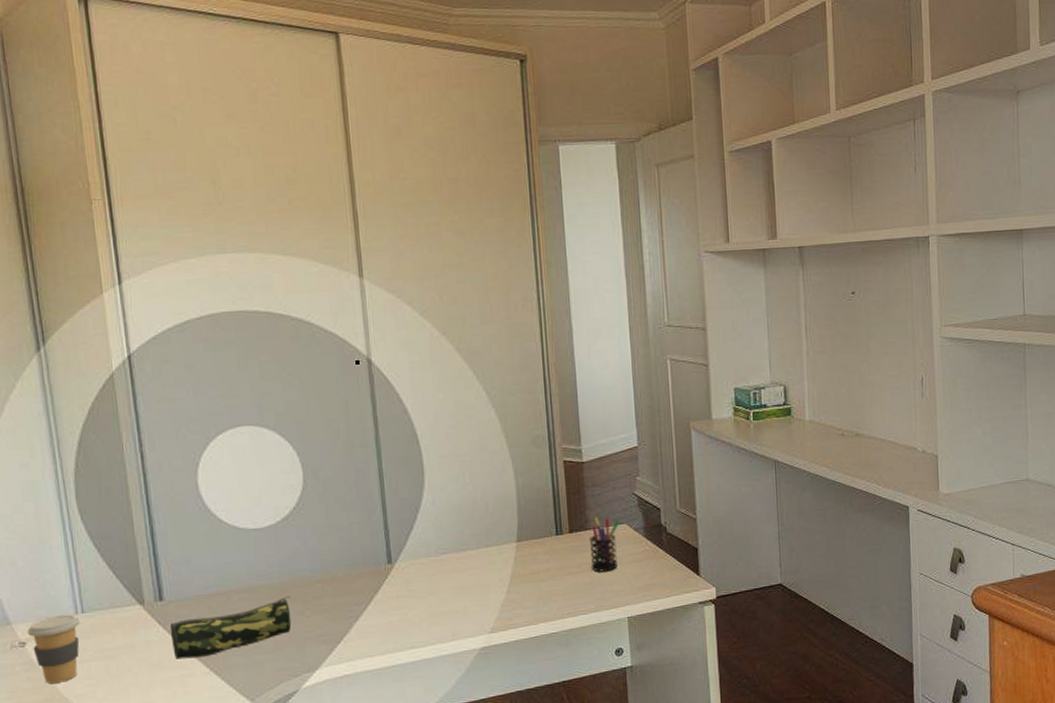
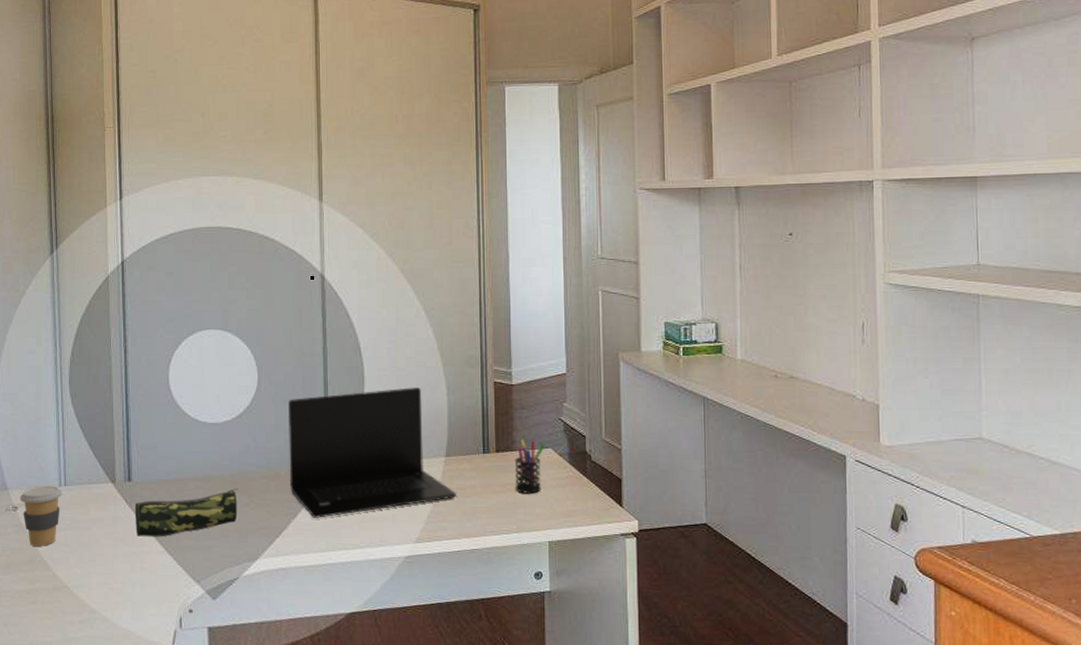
laptop: none [340,472,531,619] -> present [287,387,456,518]

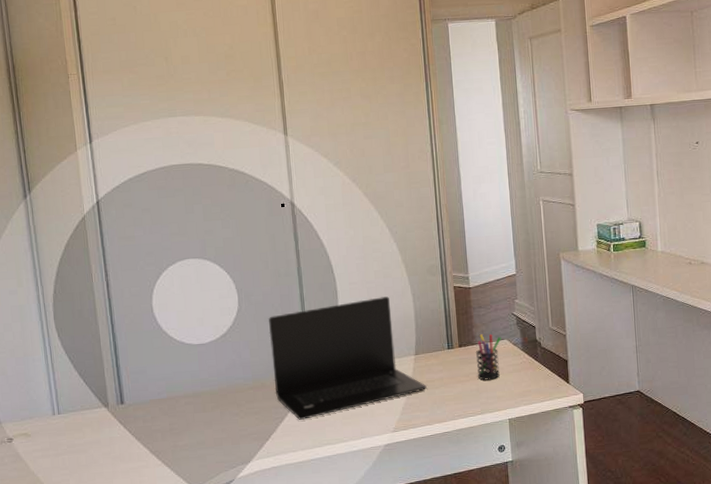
coffee cup: present [20,486,62,546] -> none [14,415,57,473]
pencil case: present [135,488,239,537] -> none [130,400,229,453]

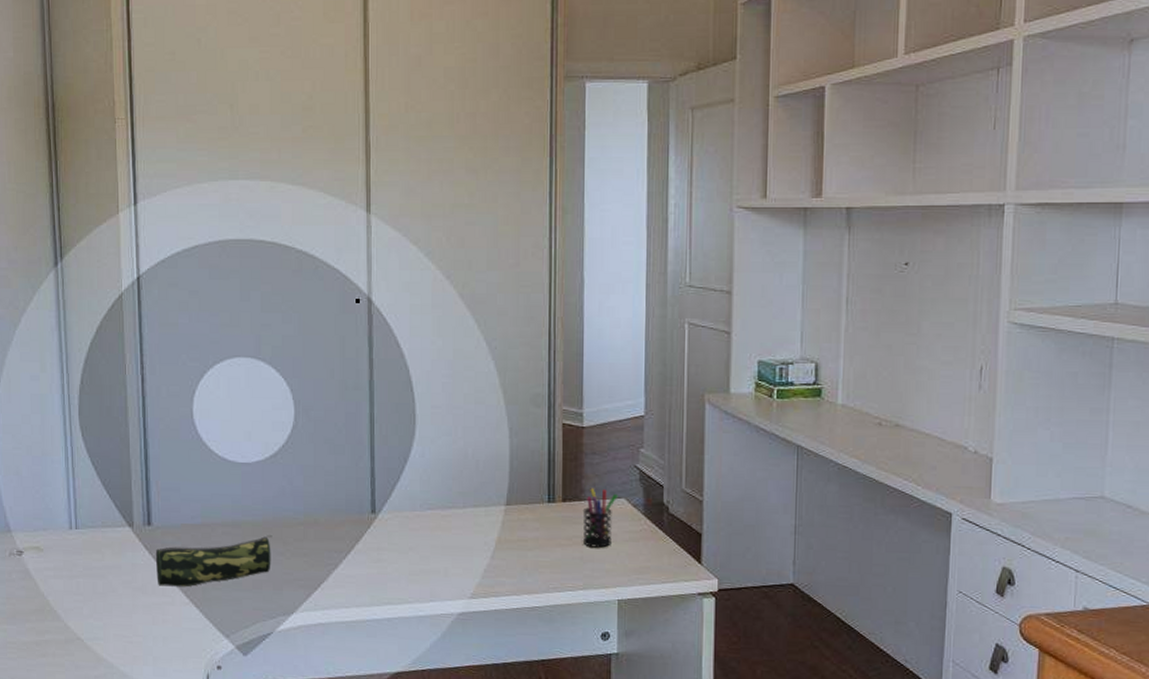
pencil case: none [130,400,229,453] -> present [156,535,272,587]
laptop: present [269,296,427,420] -> none [328,428,517,570]

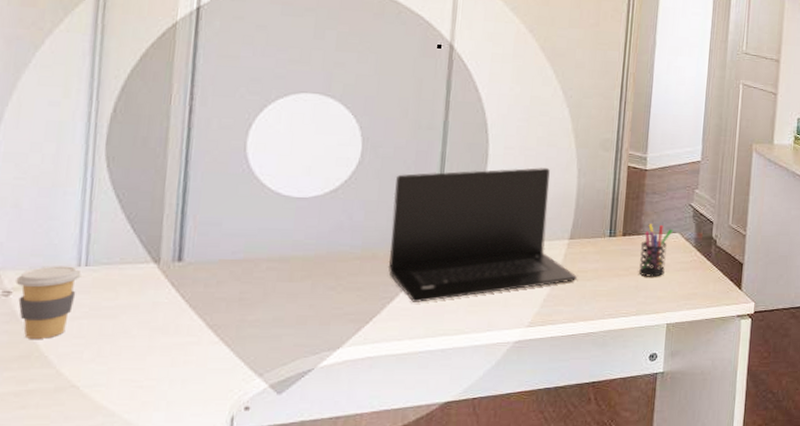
coffee cup: none [25,528,73,595] -> present [16,266,82,339]
pencil case: present [156,535,272,587] -> none [182,270,324,326]
laptop: none [328,428,517,570] -> present [388,168,577,302]

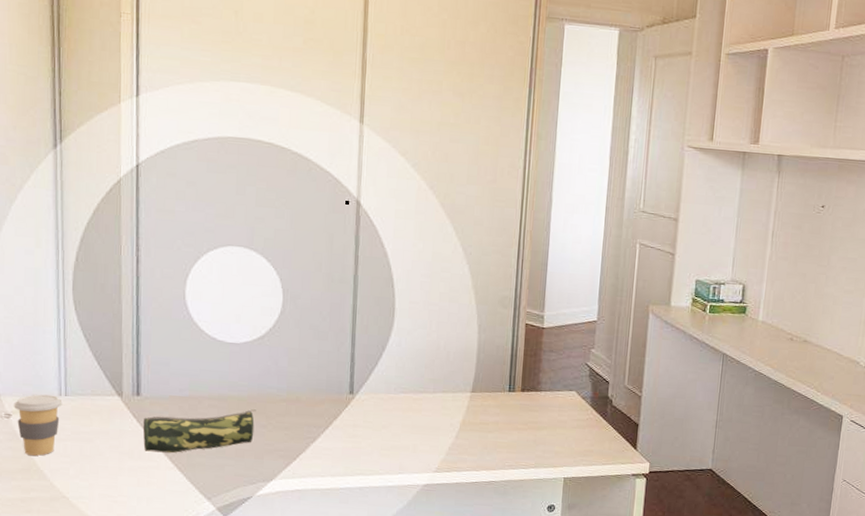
pencil case: none [182,270,324,326] -> present [143,409,256,454]
laptop: present [388,168,577,302] -> none [310,322,479,444]
pen holder: present [638,224,673,277] -> none [536,381,570,433]

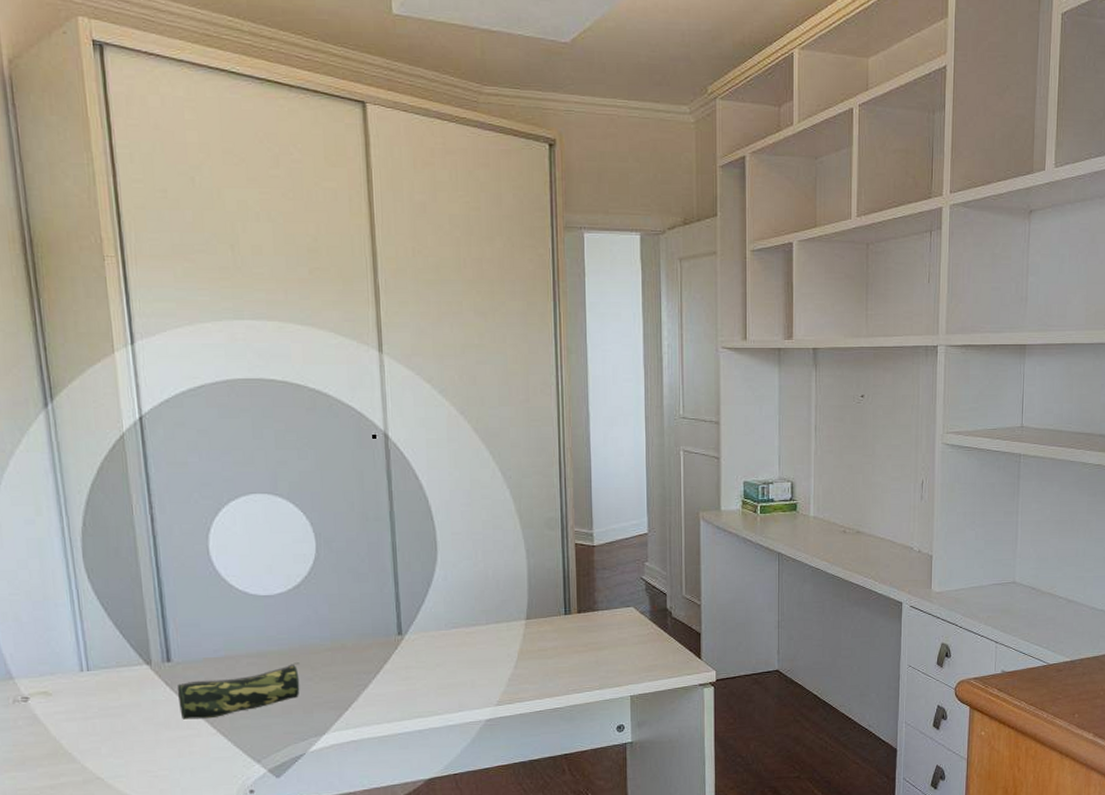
coffee cup: present [14,394,63,456] -> none [30,672,86,738]

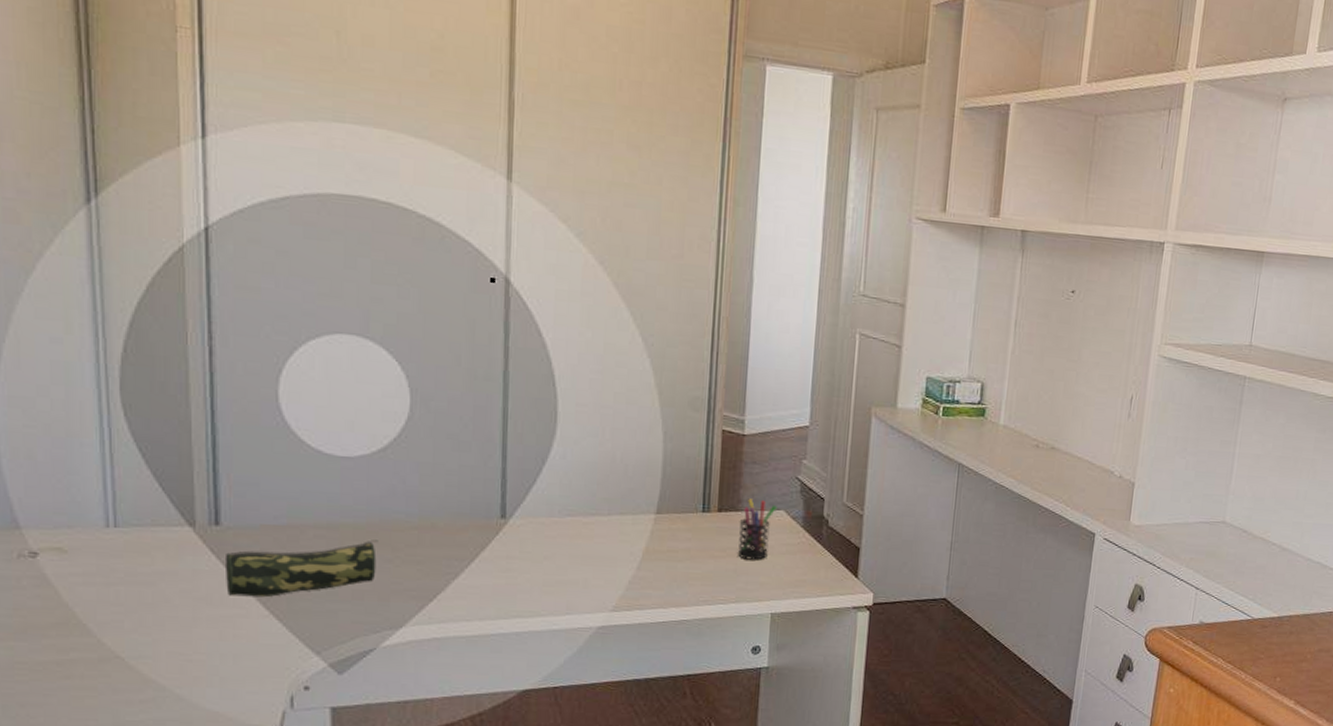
pen holder: none [596,599,627,652] -> present [737,498,777,560]

